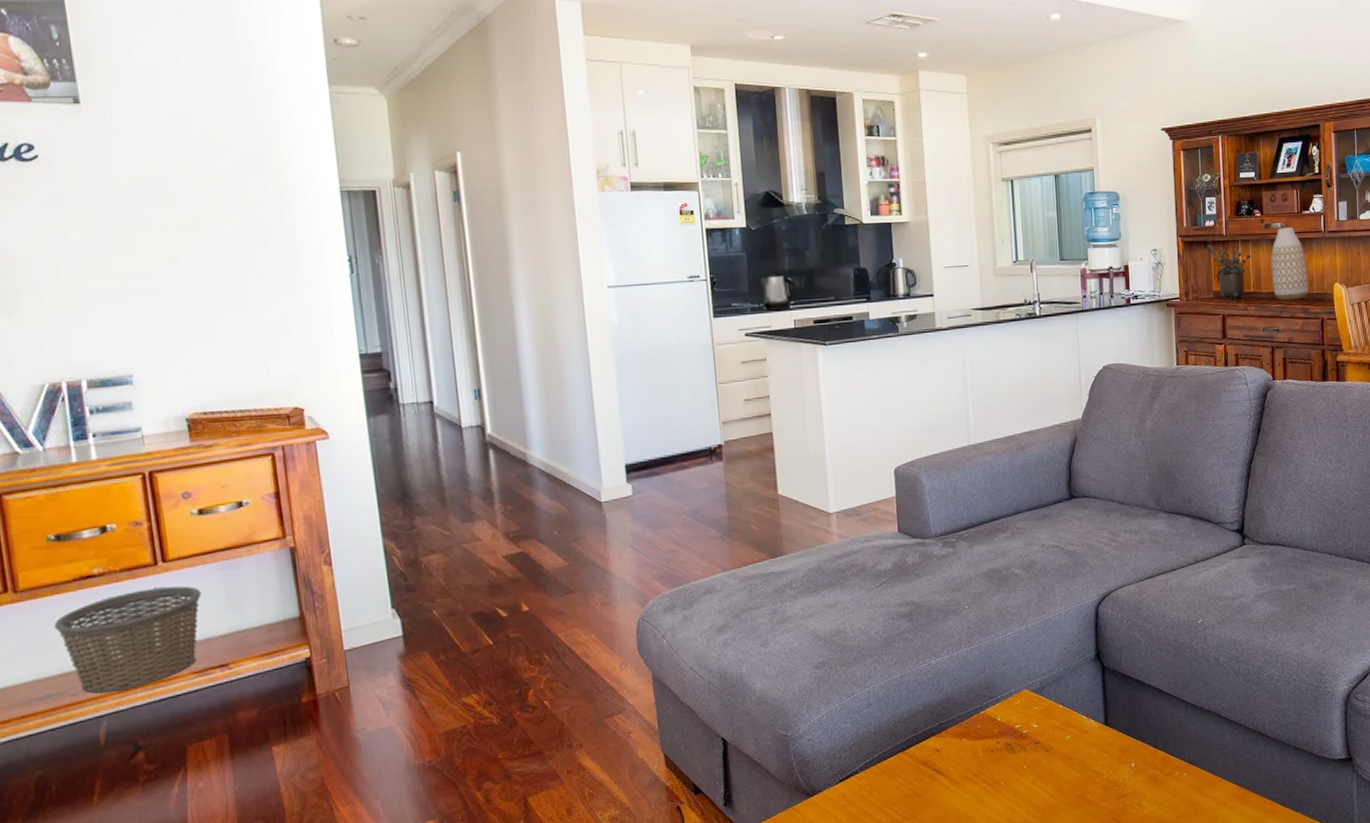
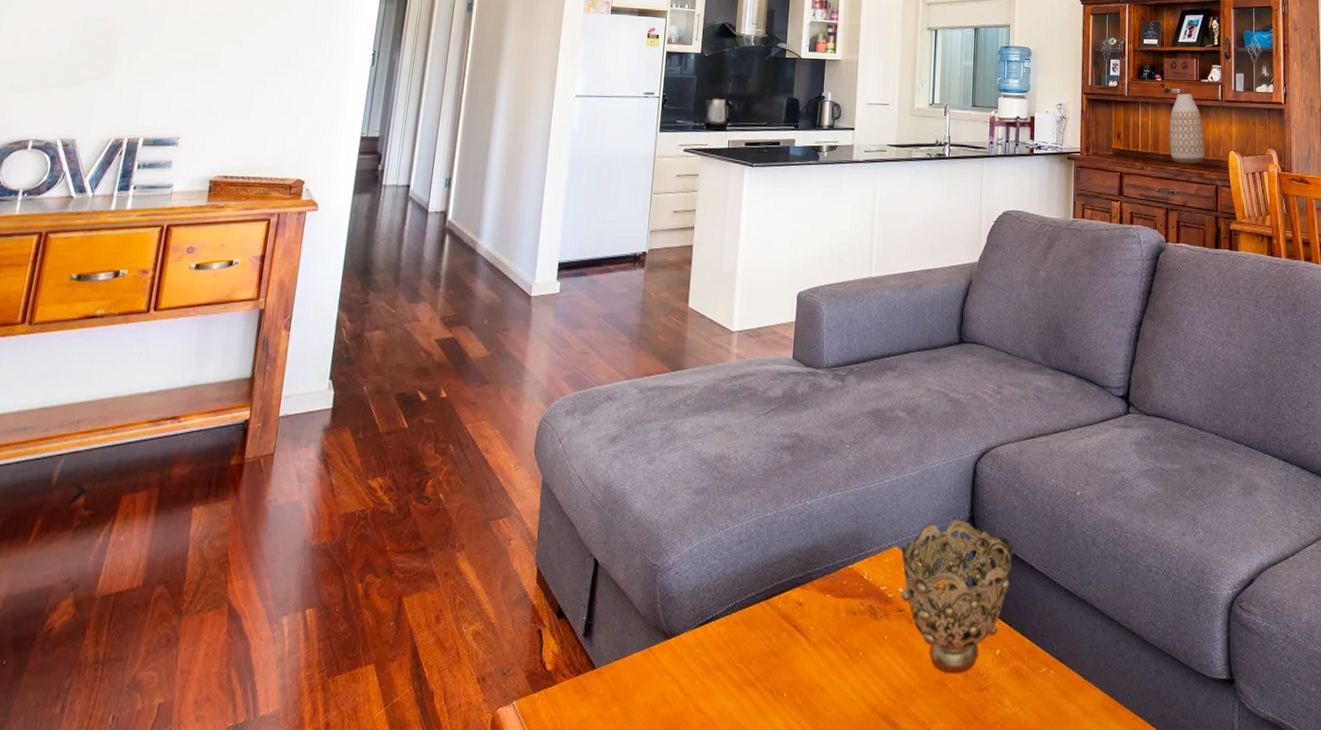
basket: present [54,586,202,694] -> none [50,335,177,433]
decorative bowl: none [1031,658,1142,789] -> present [901,520,1014,674]
potted plant: present [1206,239,1252,301] -> none [1109,98,1151,159]

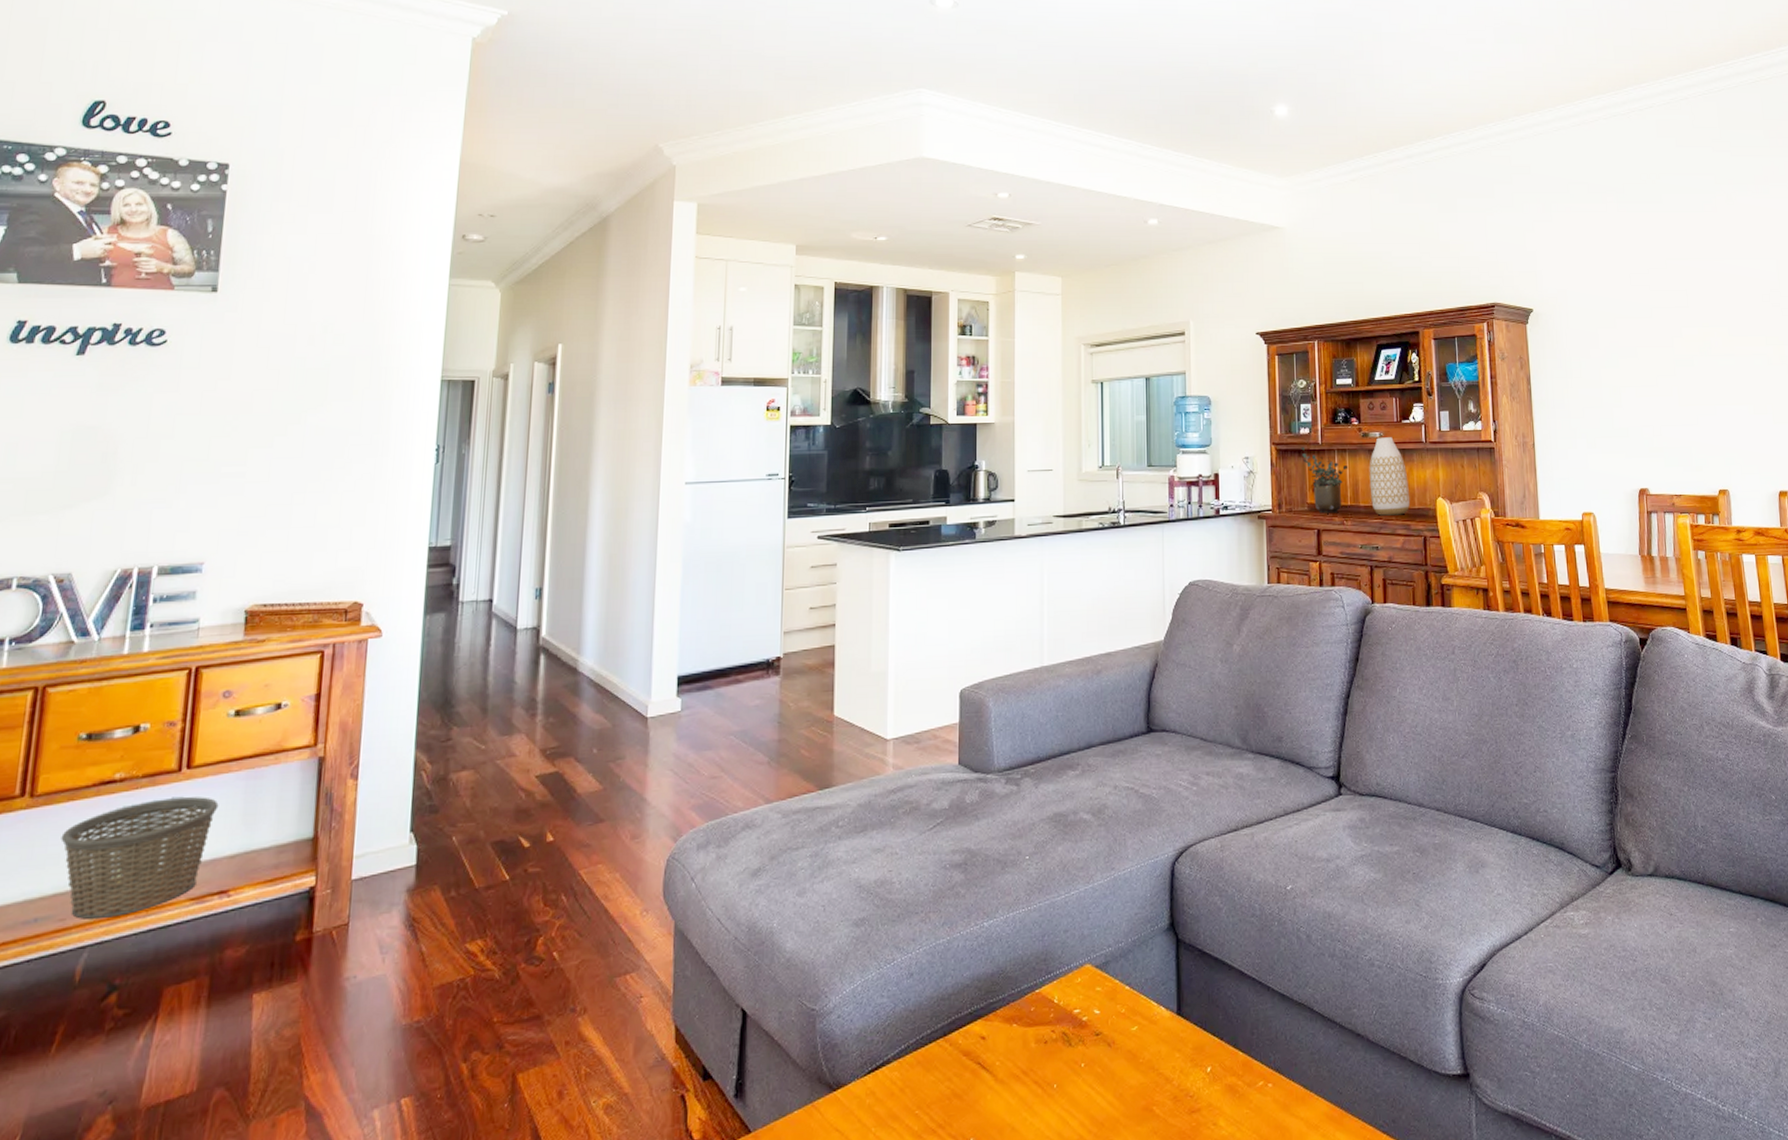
basket: none [50,335,177,433] -> present [61,797,219,920]
kettle: present [704,96,736,131] -> none [839,473,875,512]
decorative bowl: present [901,520,1014,674] -> none [1094,927,1222,1099]
potted plant: none [1109,98,1151,159] -> present [1301,447,1349,514]

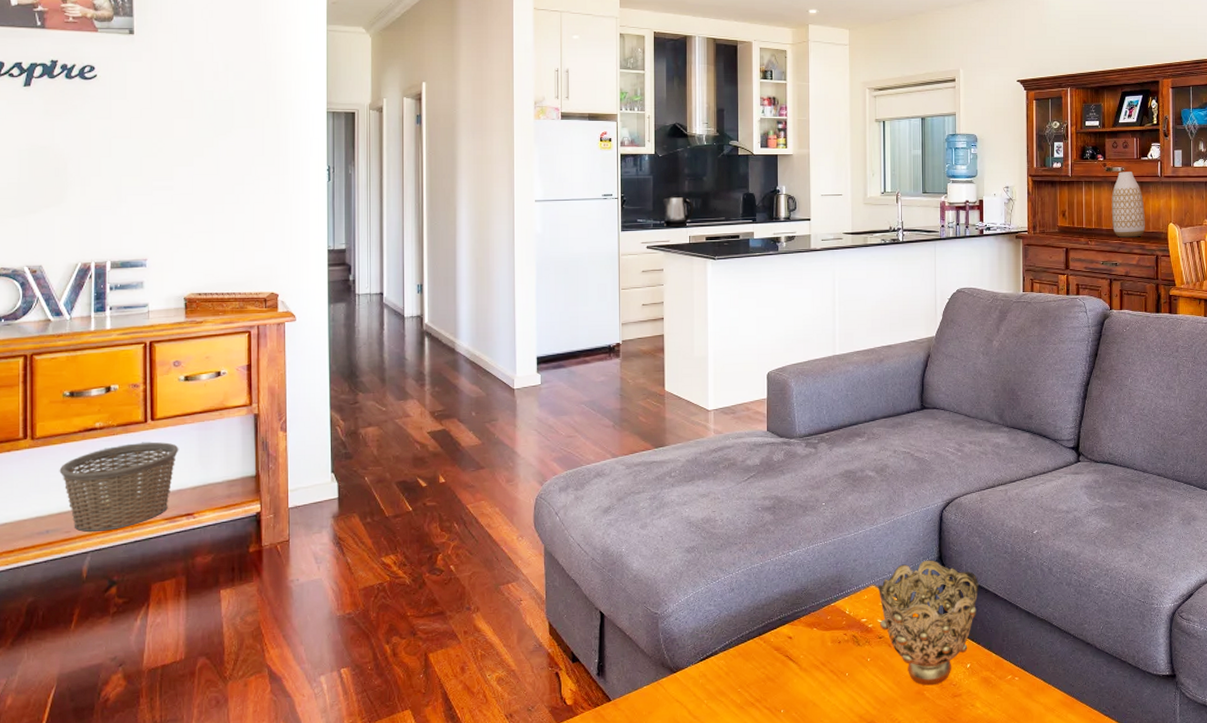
kettle: none [839,473,875,512] -> present [663,195,694,227]
decorative bowl: none [1094,927,1222,1099] -> present [878,560,980,686]
potted plant: present [1301,447,1349,514] -> none [1053,179,1094,235]

